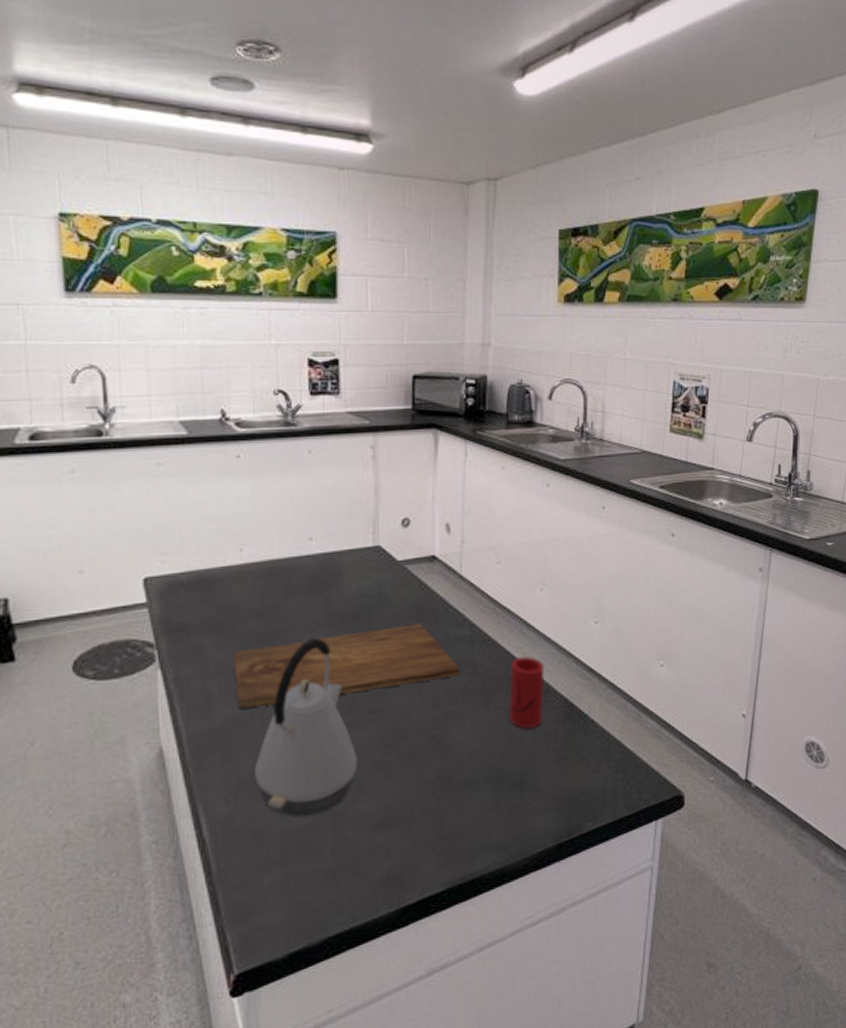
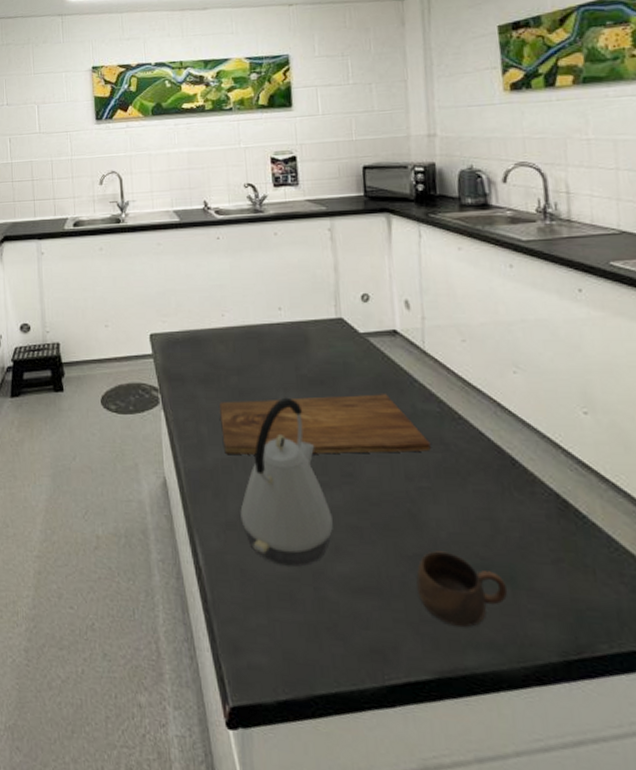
cup: none [436,769,517,837] -> present [416,551,508,628]
cup: present [509,656,545,729] -> none [487,441,531,520]

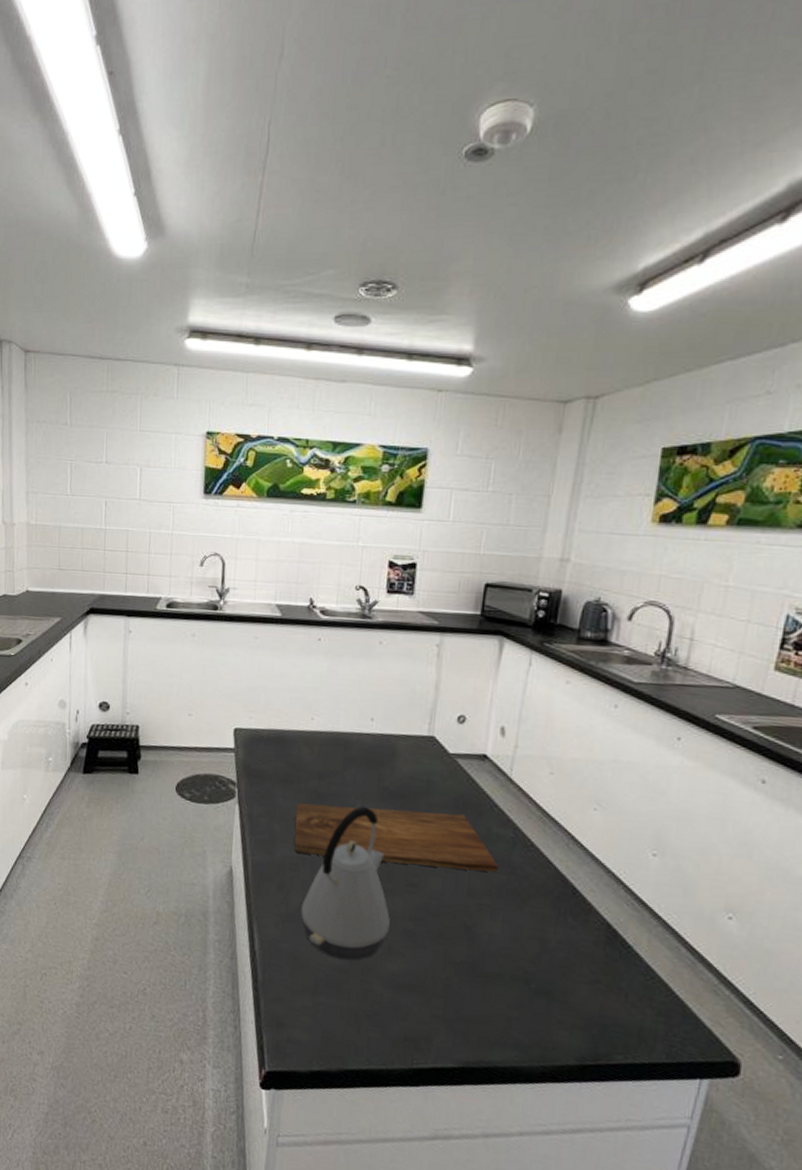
cup: present [416,551,508,628] -> none [458,960,543,1029]

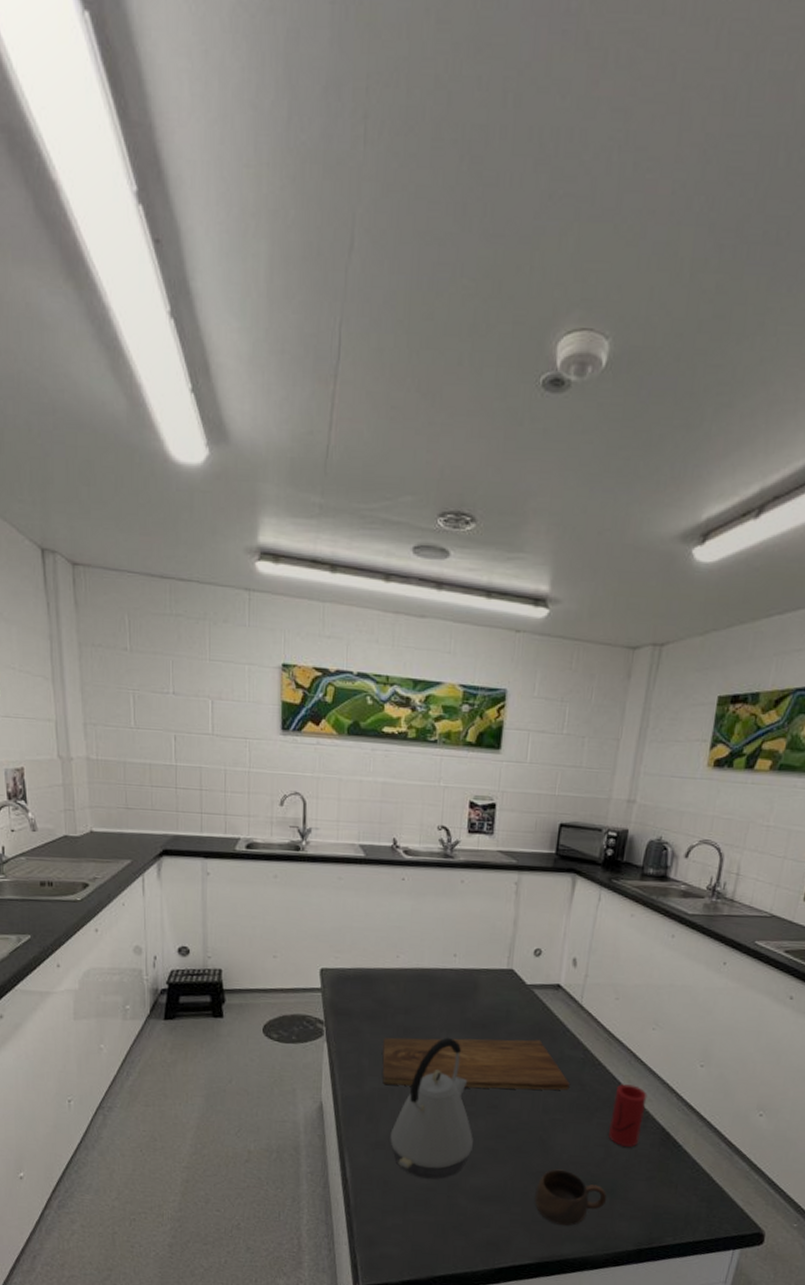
cup: none [458,960,543,1029] -> present [534,1169,607,1227]
cup: none [544,869,589,943] -> present [609,1084,647,1147]

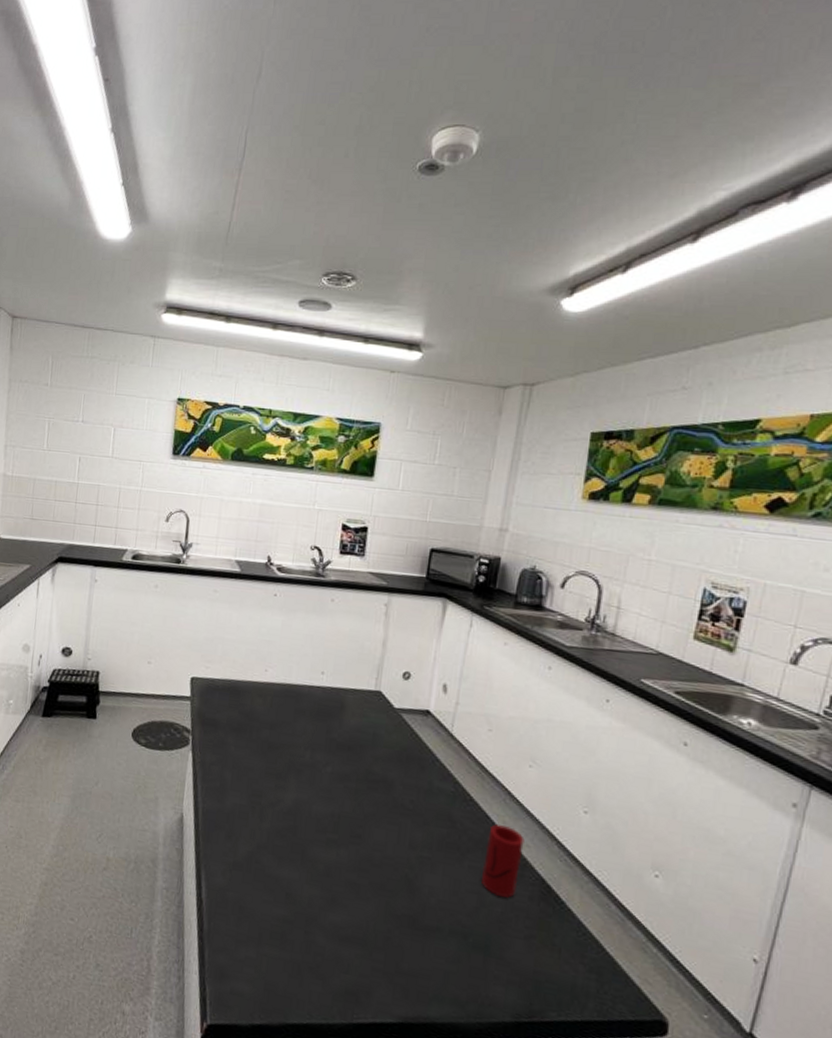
cutting board: present [382,1037,570,1091] -> none [244,752,439,826]
kettle: present [390,1037,473,1180] -> none [248,756,335,912]
cup: present [534,1169,607,1227] -> none [399,913,480,984]

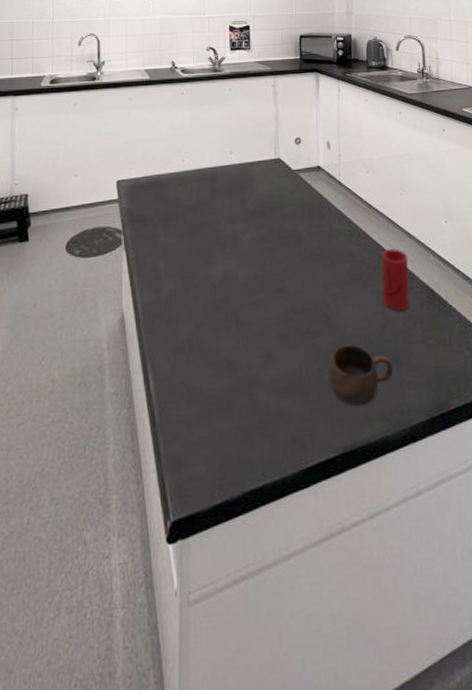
cup: none [399,913,480,984] -> present [328,344,394,407]

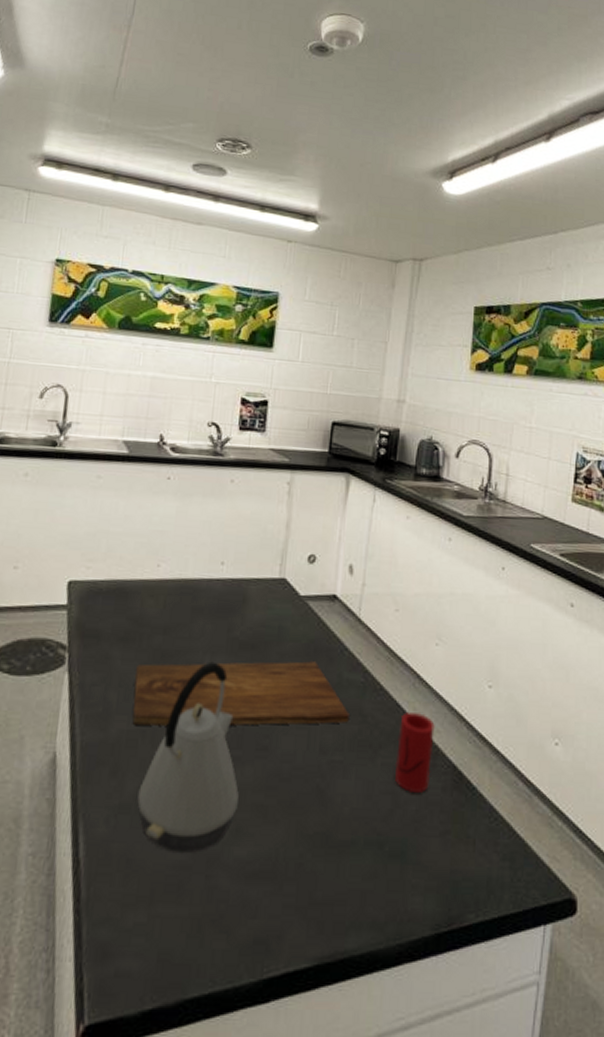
cutting board: none [176,219,342,284] -> present [132,661,350,726]
kettle: none [189,228,266,380] -> present [137,661,239,854]
cup: present [328,344,394,407] -> none [312,828,397,908]

